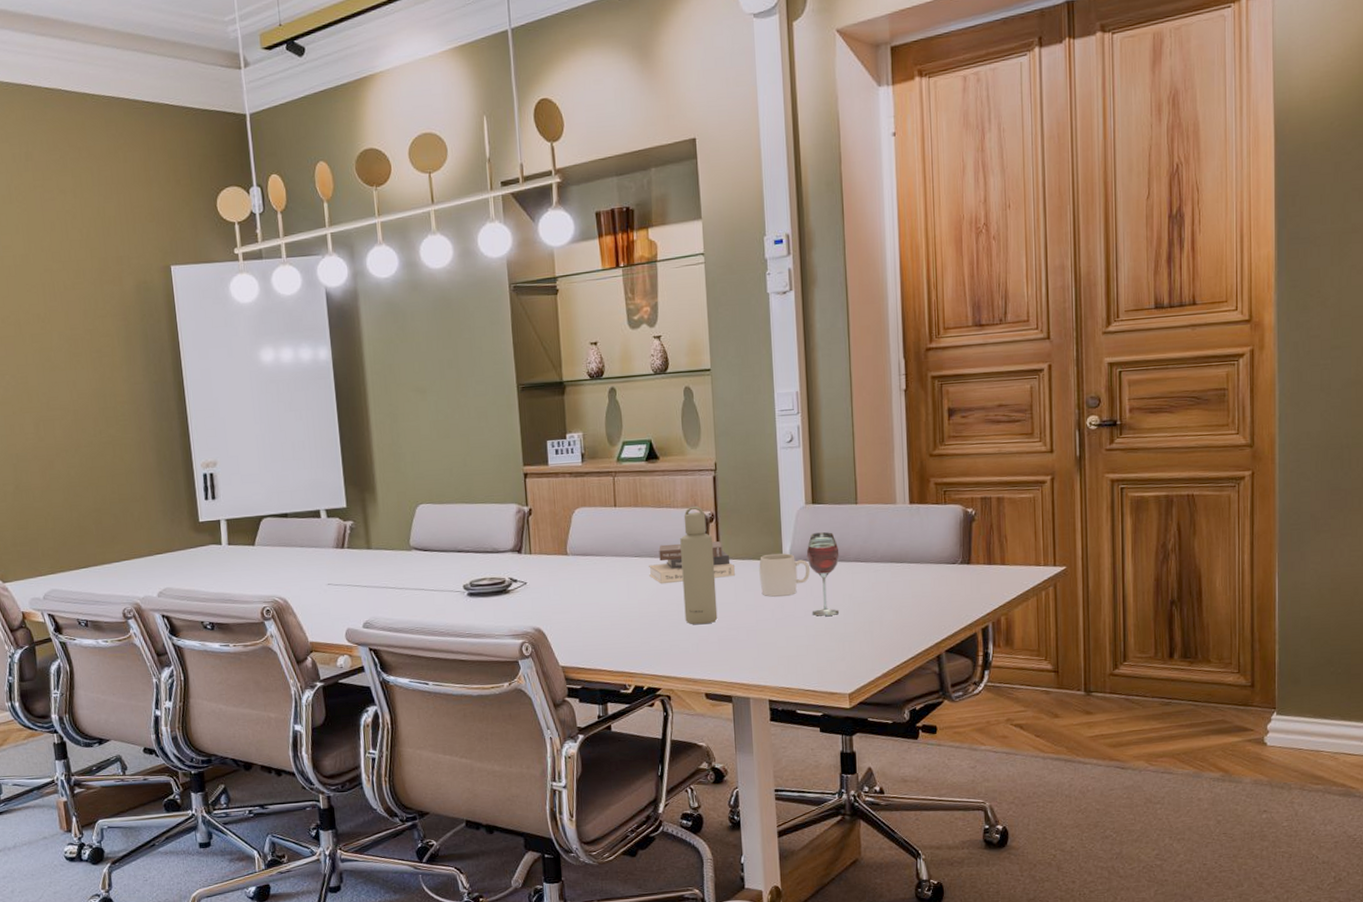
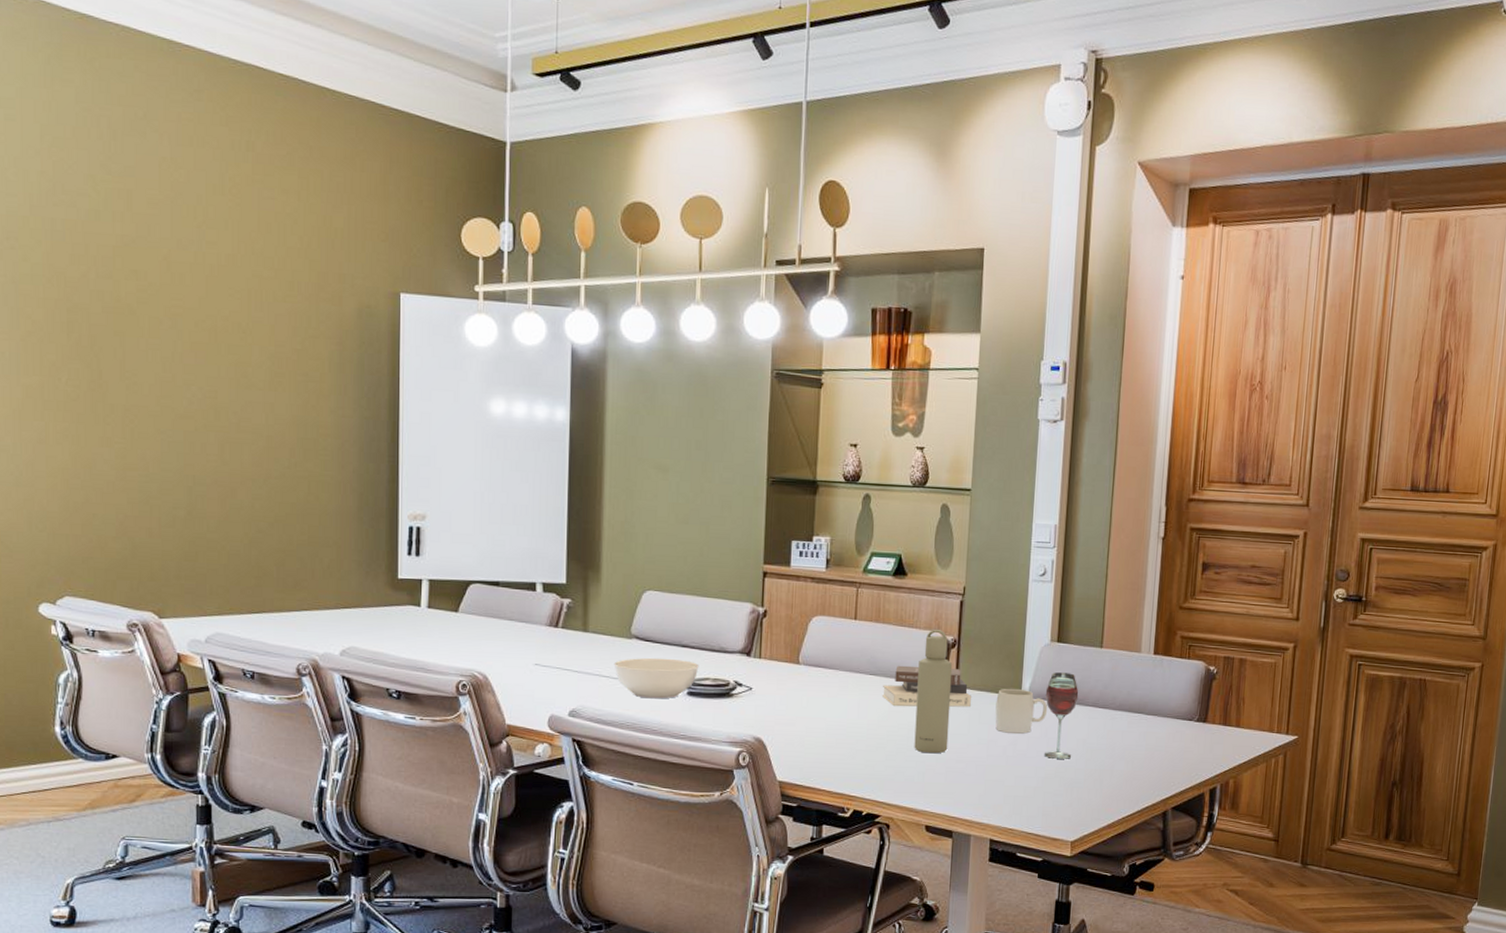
bowl: none [398,564,476,604] -> present [614,657,699,699]

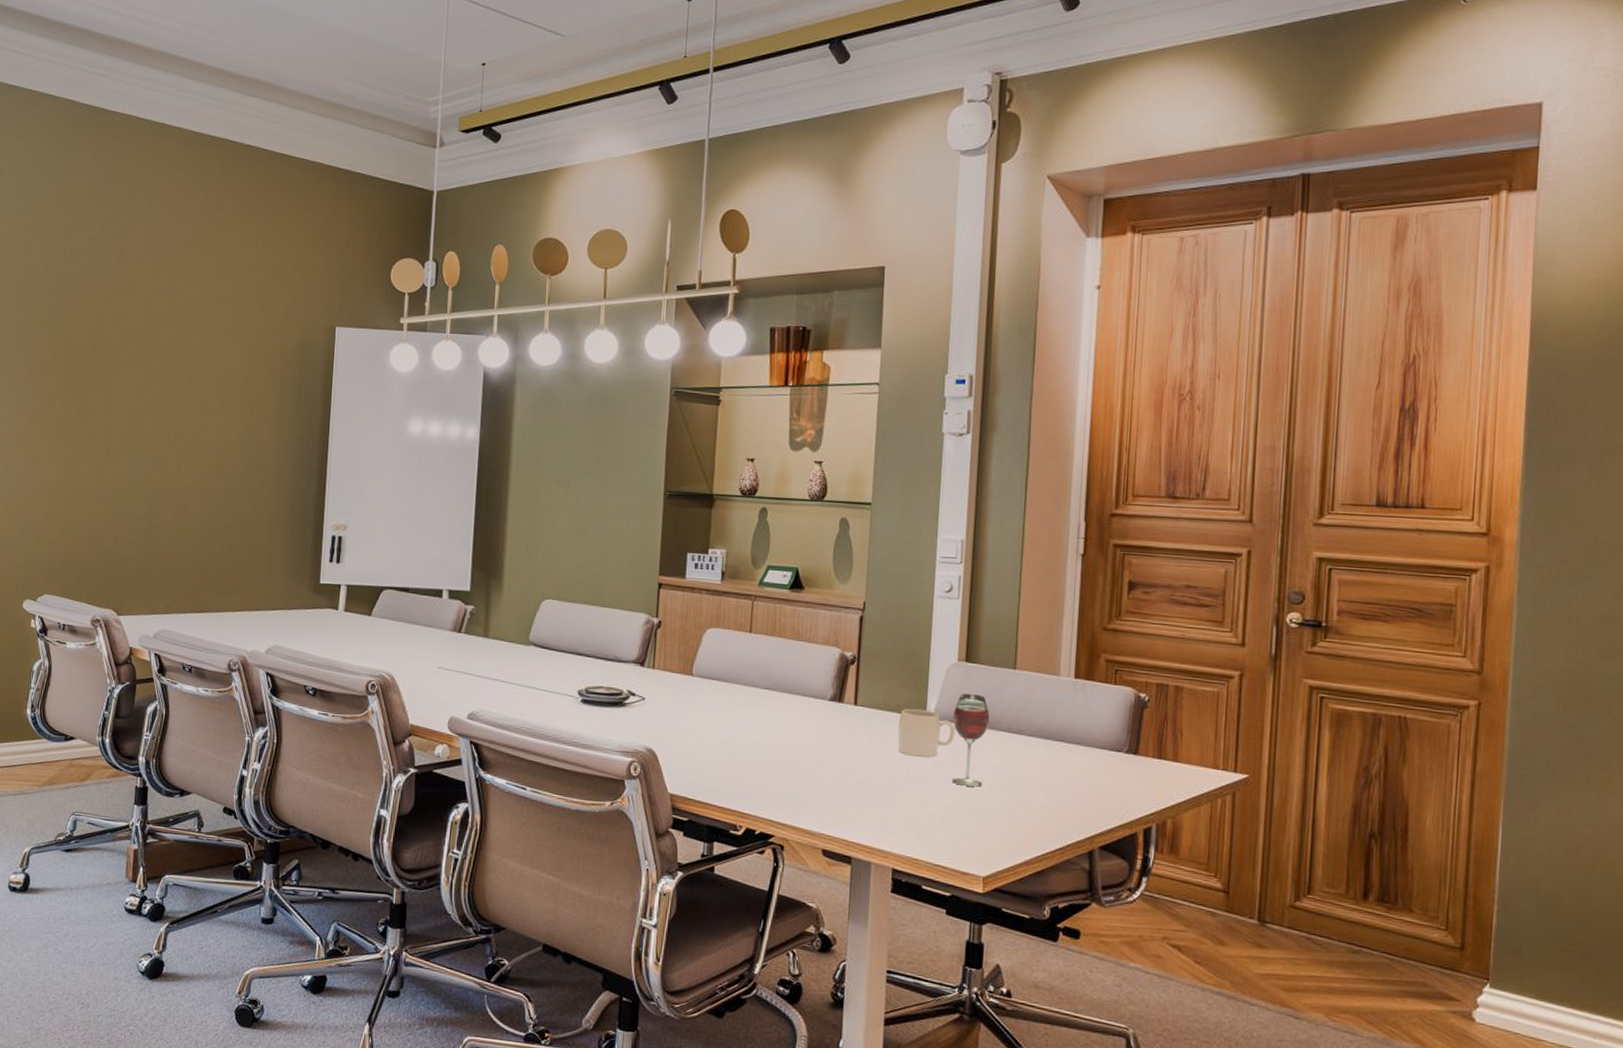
bowl: present [614,657,699,699] -> none [511,664,594,706]
books: present [882,665,971,708] -> none [778,680,872,727]
bottle: present [914,629,953,754] -> none [810,644,852,774]

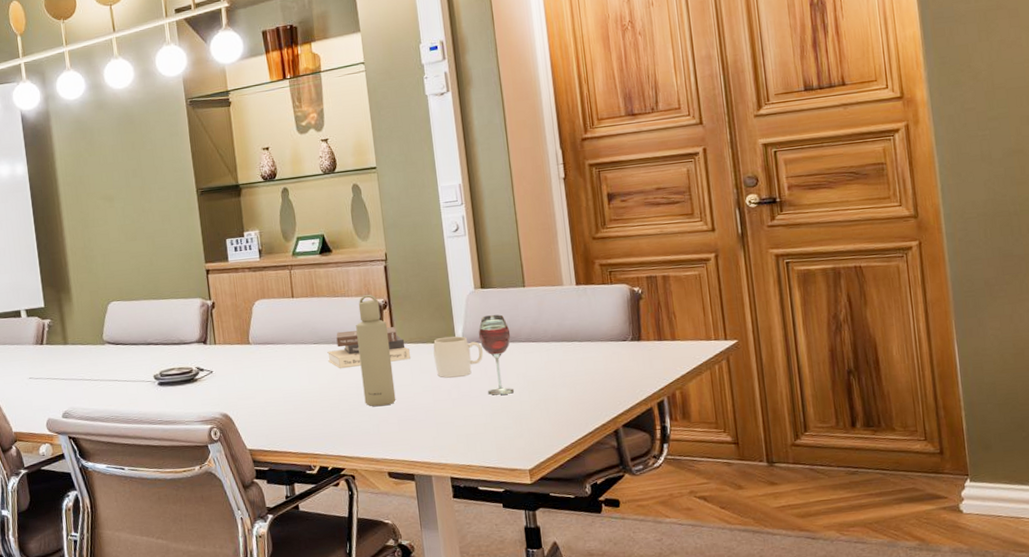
books: none [778,680,872,727] -> present [327,327,410,369]
bottle: none [810,644,852,774] -> present [356,294,396,407]

